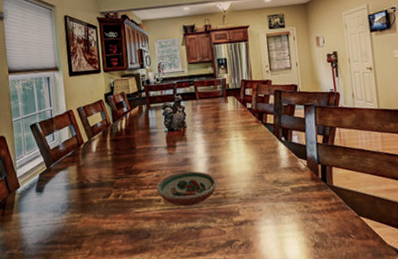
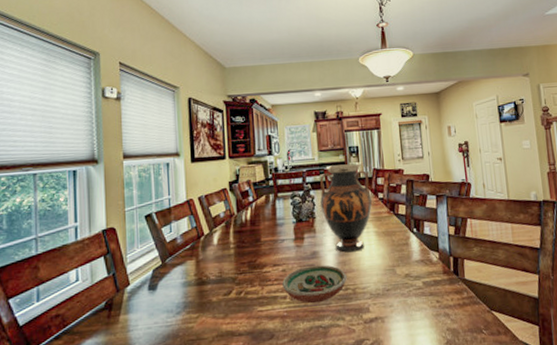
vase: none [190,75,241,160] -> present [320,163,372,253]

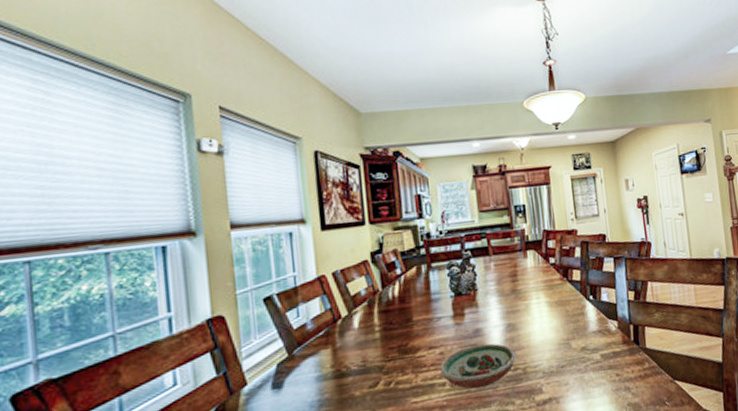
vase: present [320,163,372,253] -> none [481,224,543,328]

